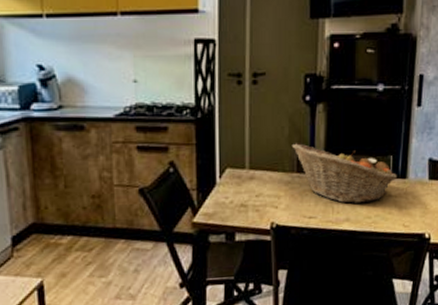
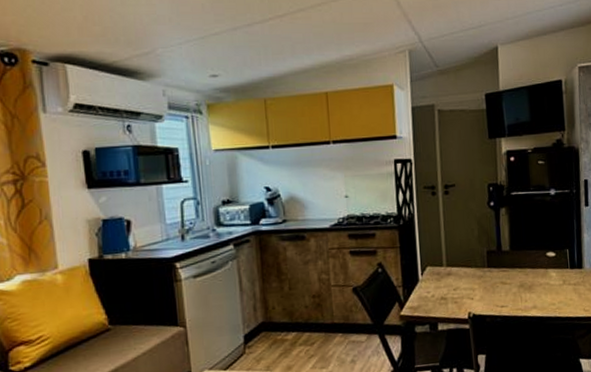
fruit basket: present [291,143,397,204] -> none [481,242,574,293]

